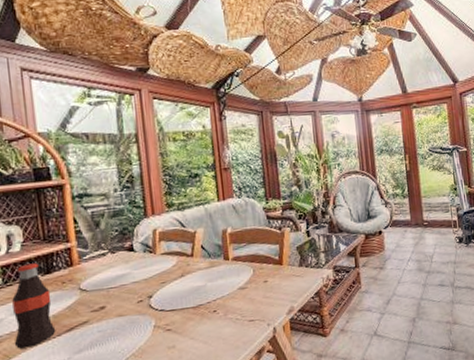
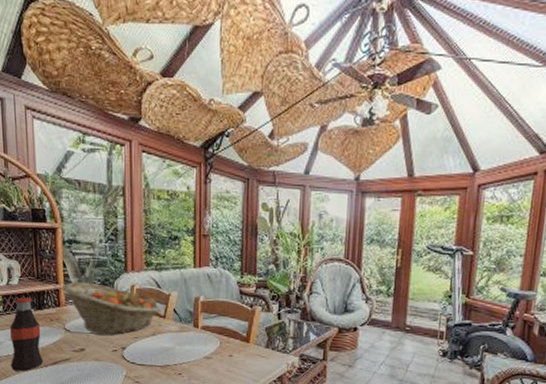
fruit basket: none [74,233,187,288] -> present [62,282,161,335]

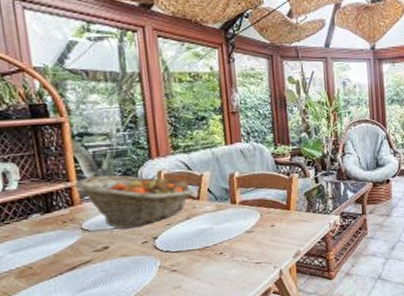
bottle: present [10,297,44,372] -> none [10,202,58,287]

